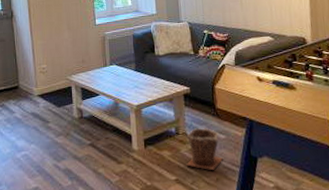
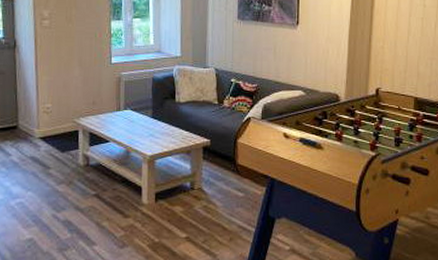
plant pot: present [186,128,223,170] -> none [199,184,239,229]

